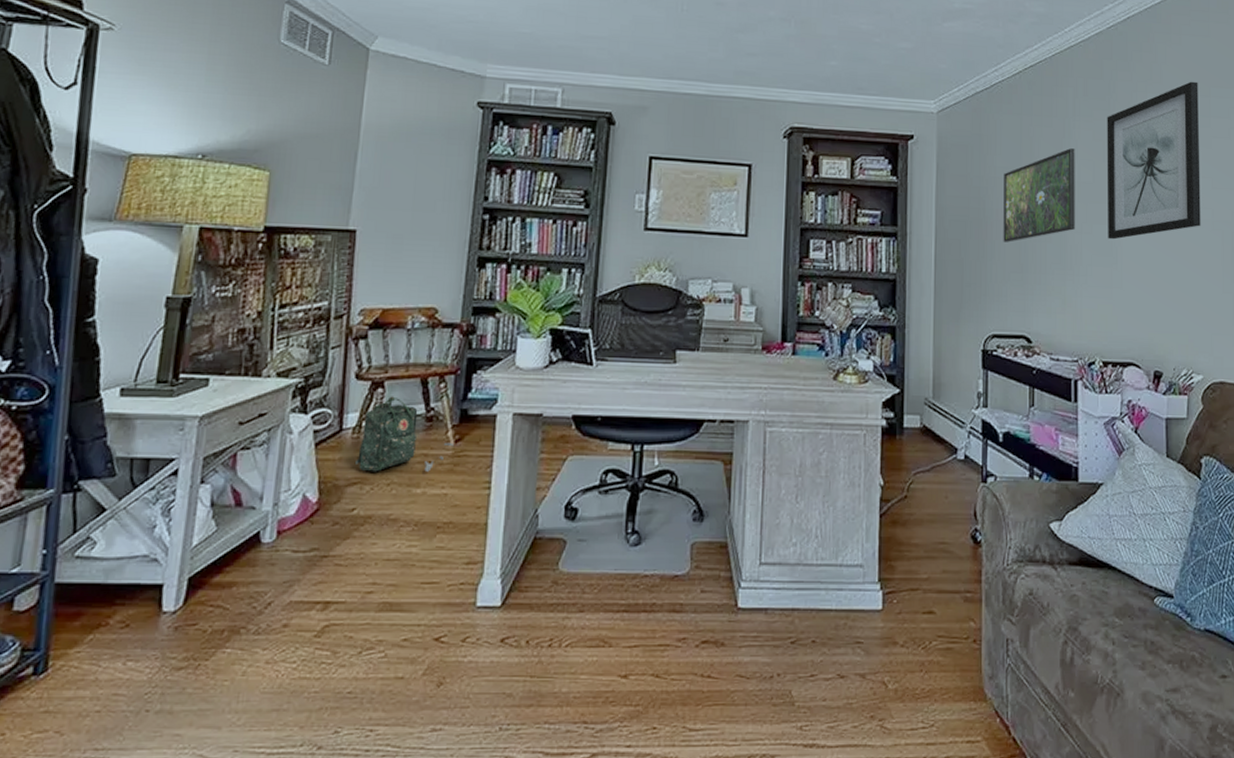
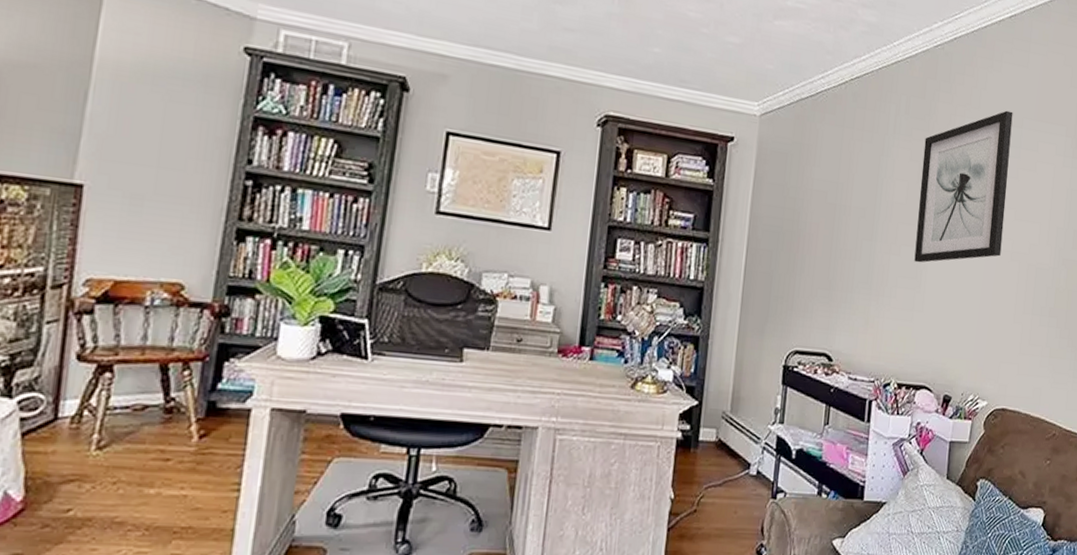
backpack: present [356,396,454,472] -> none [73,382,197,470]
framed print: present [1003,148,1075,242] -> none [814,166,892,258]

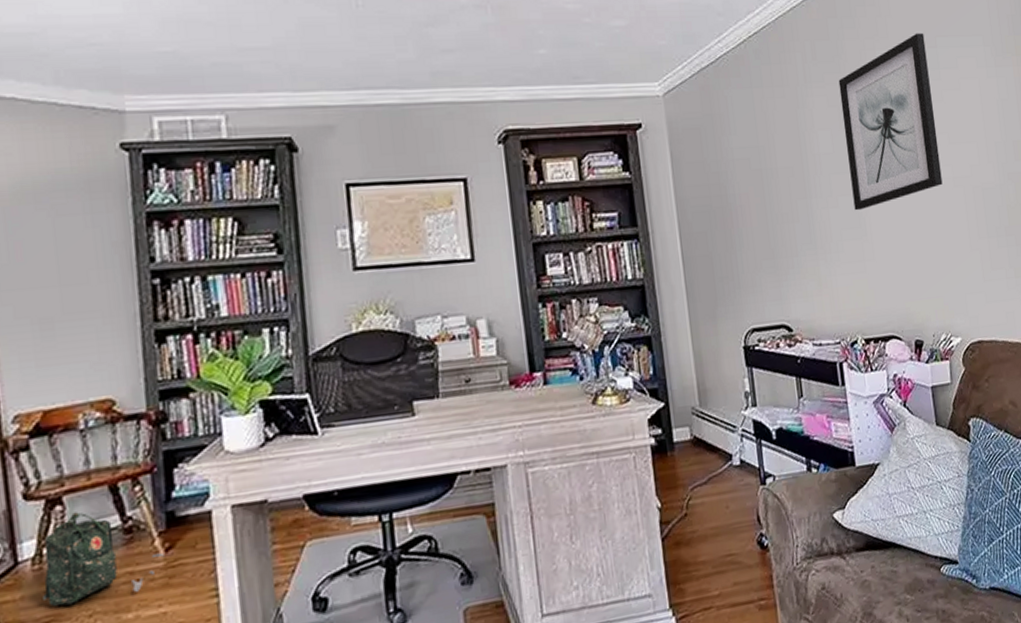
backpack: none [73,382,197,470] -> present [43,512,164,606]

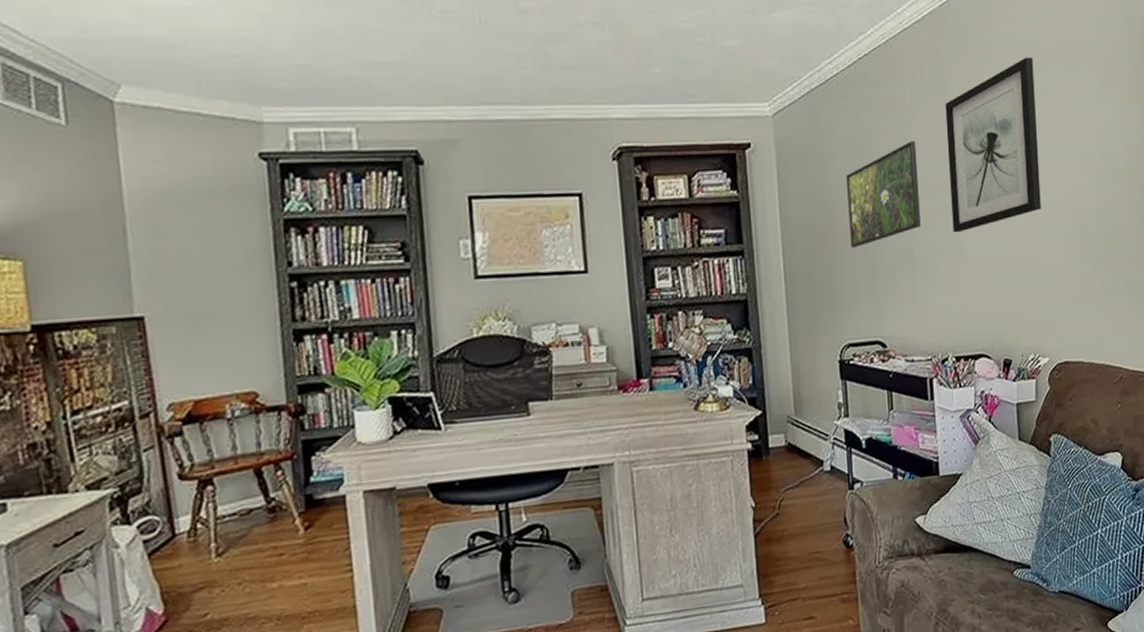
backpack: present [43,512,164,606] -> none [198,492,304,574]
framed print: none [742,118,821,228] -> present [846,141,921,248]

